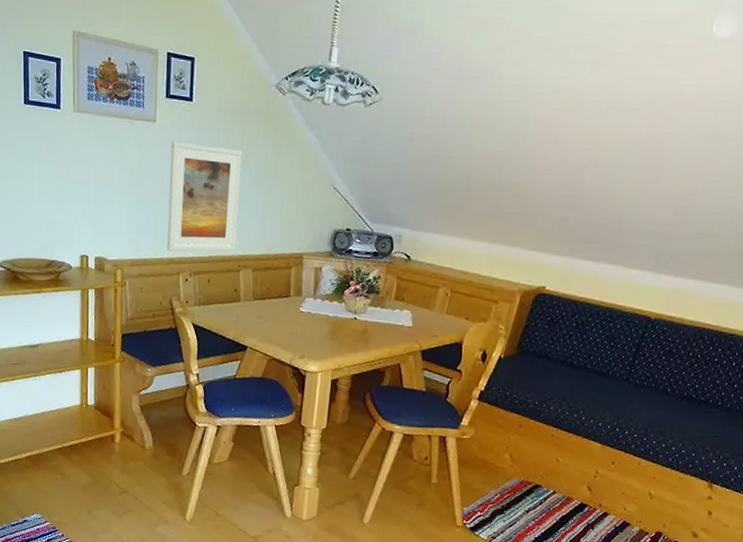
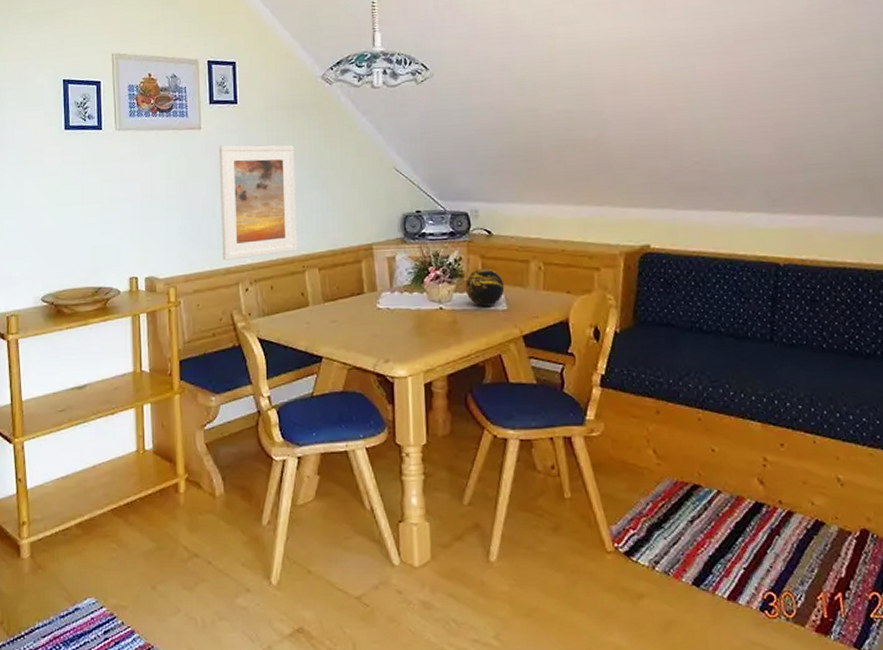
decorative orb: none [379,288,414,322] -> present [465,268,505,307]

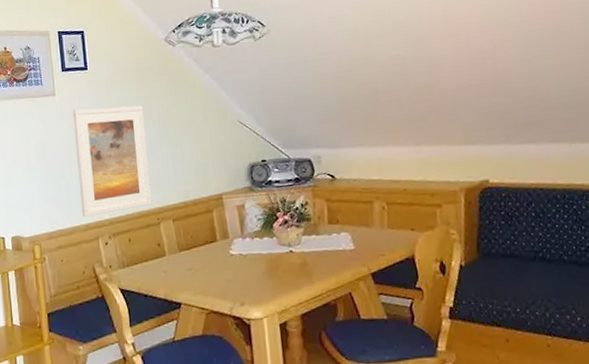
decorative orb: present [465,268,505,307] -> none [312,211,351,248]

